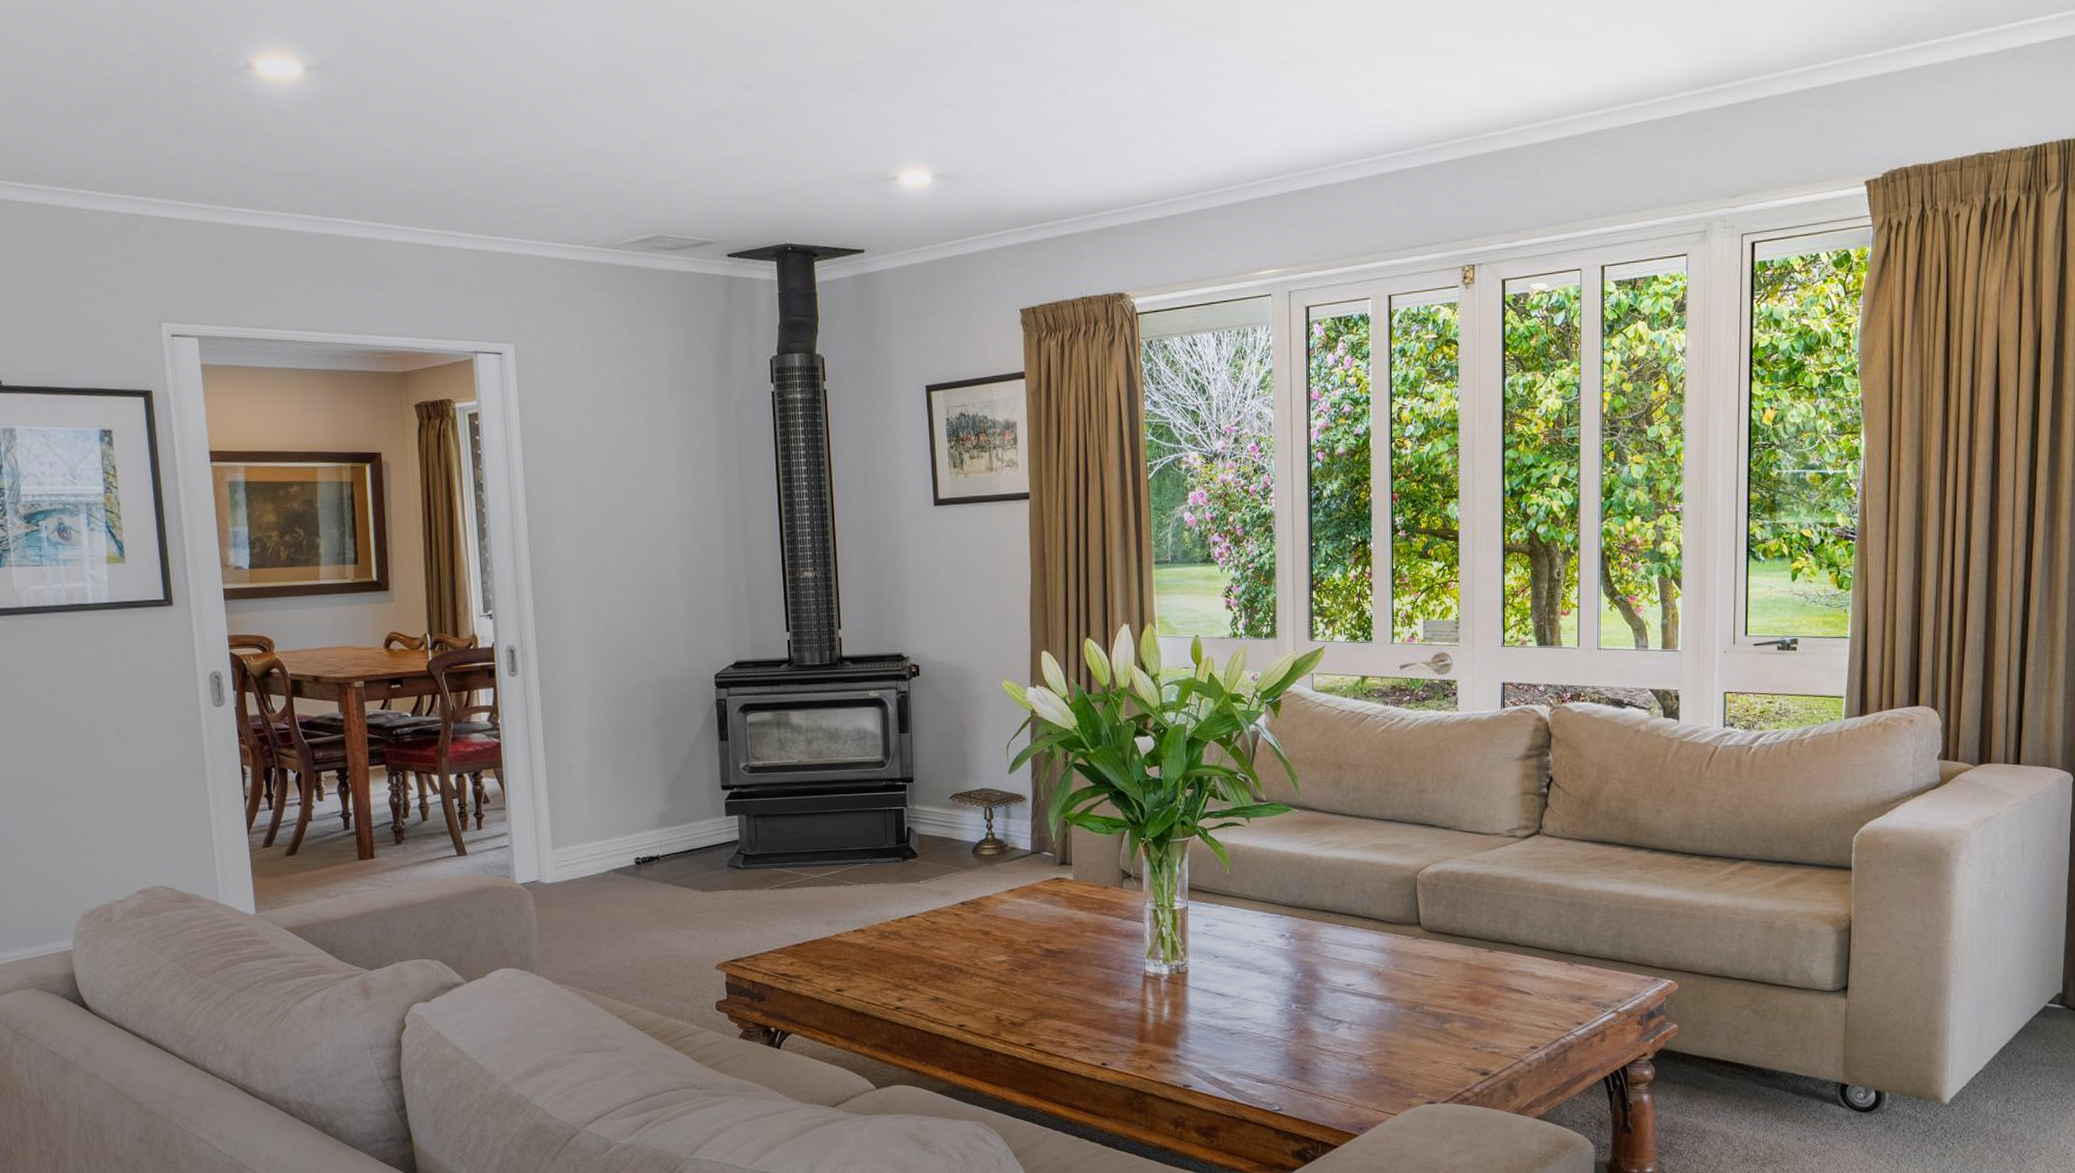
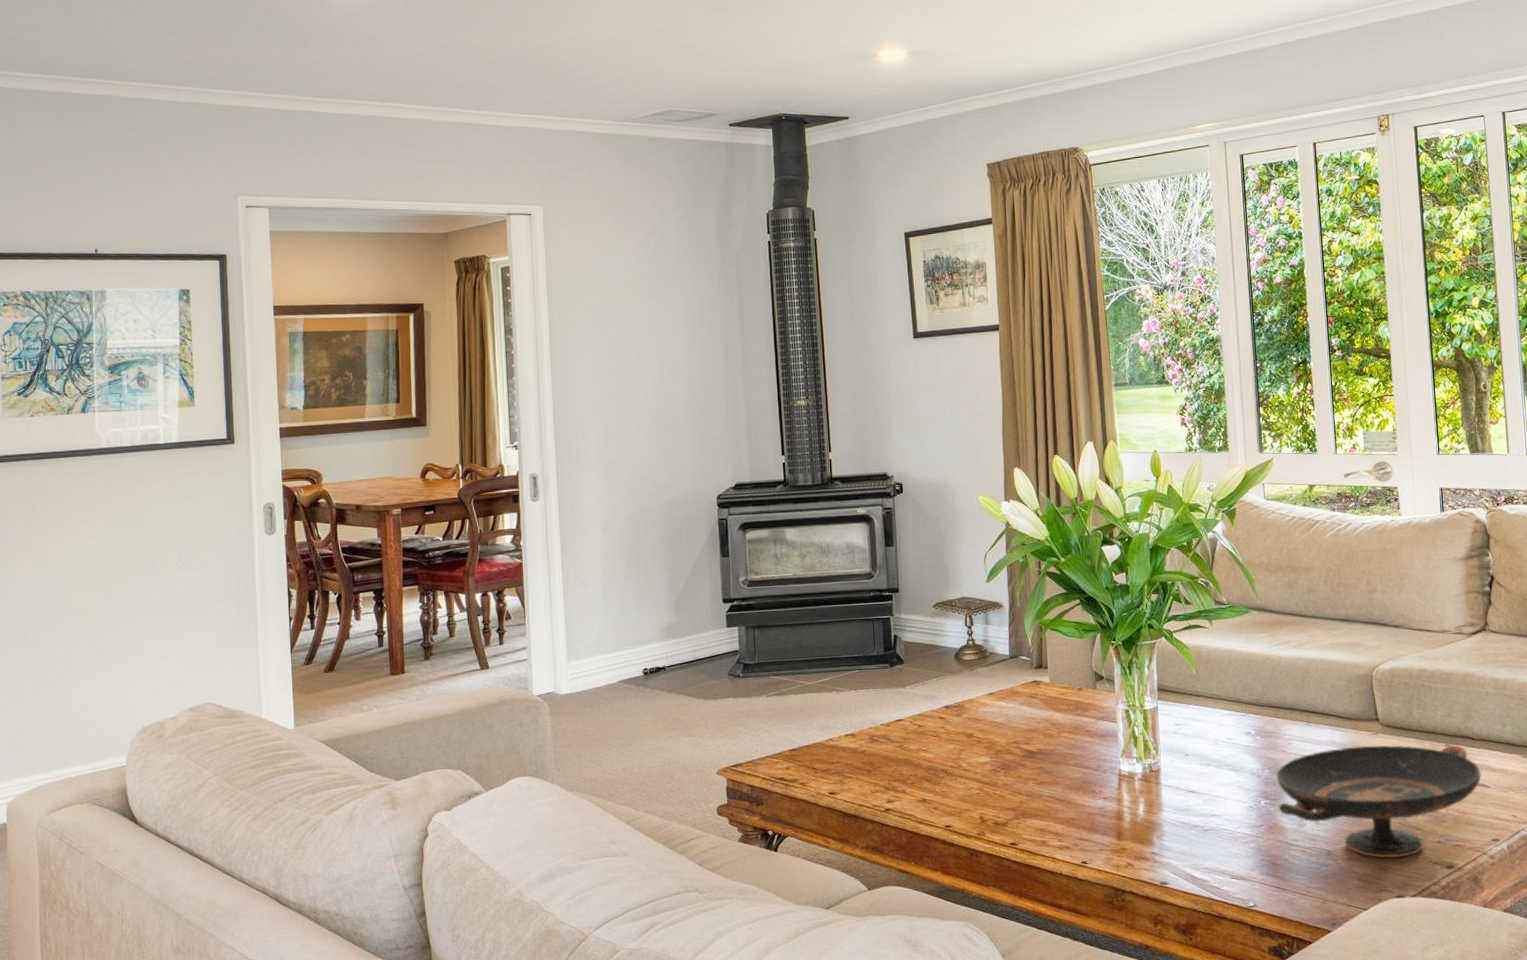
decorative bowl: none [1310,950,1524,1064] -> present [1276,744,1482,858]

